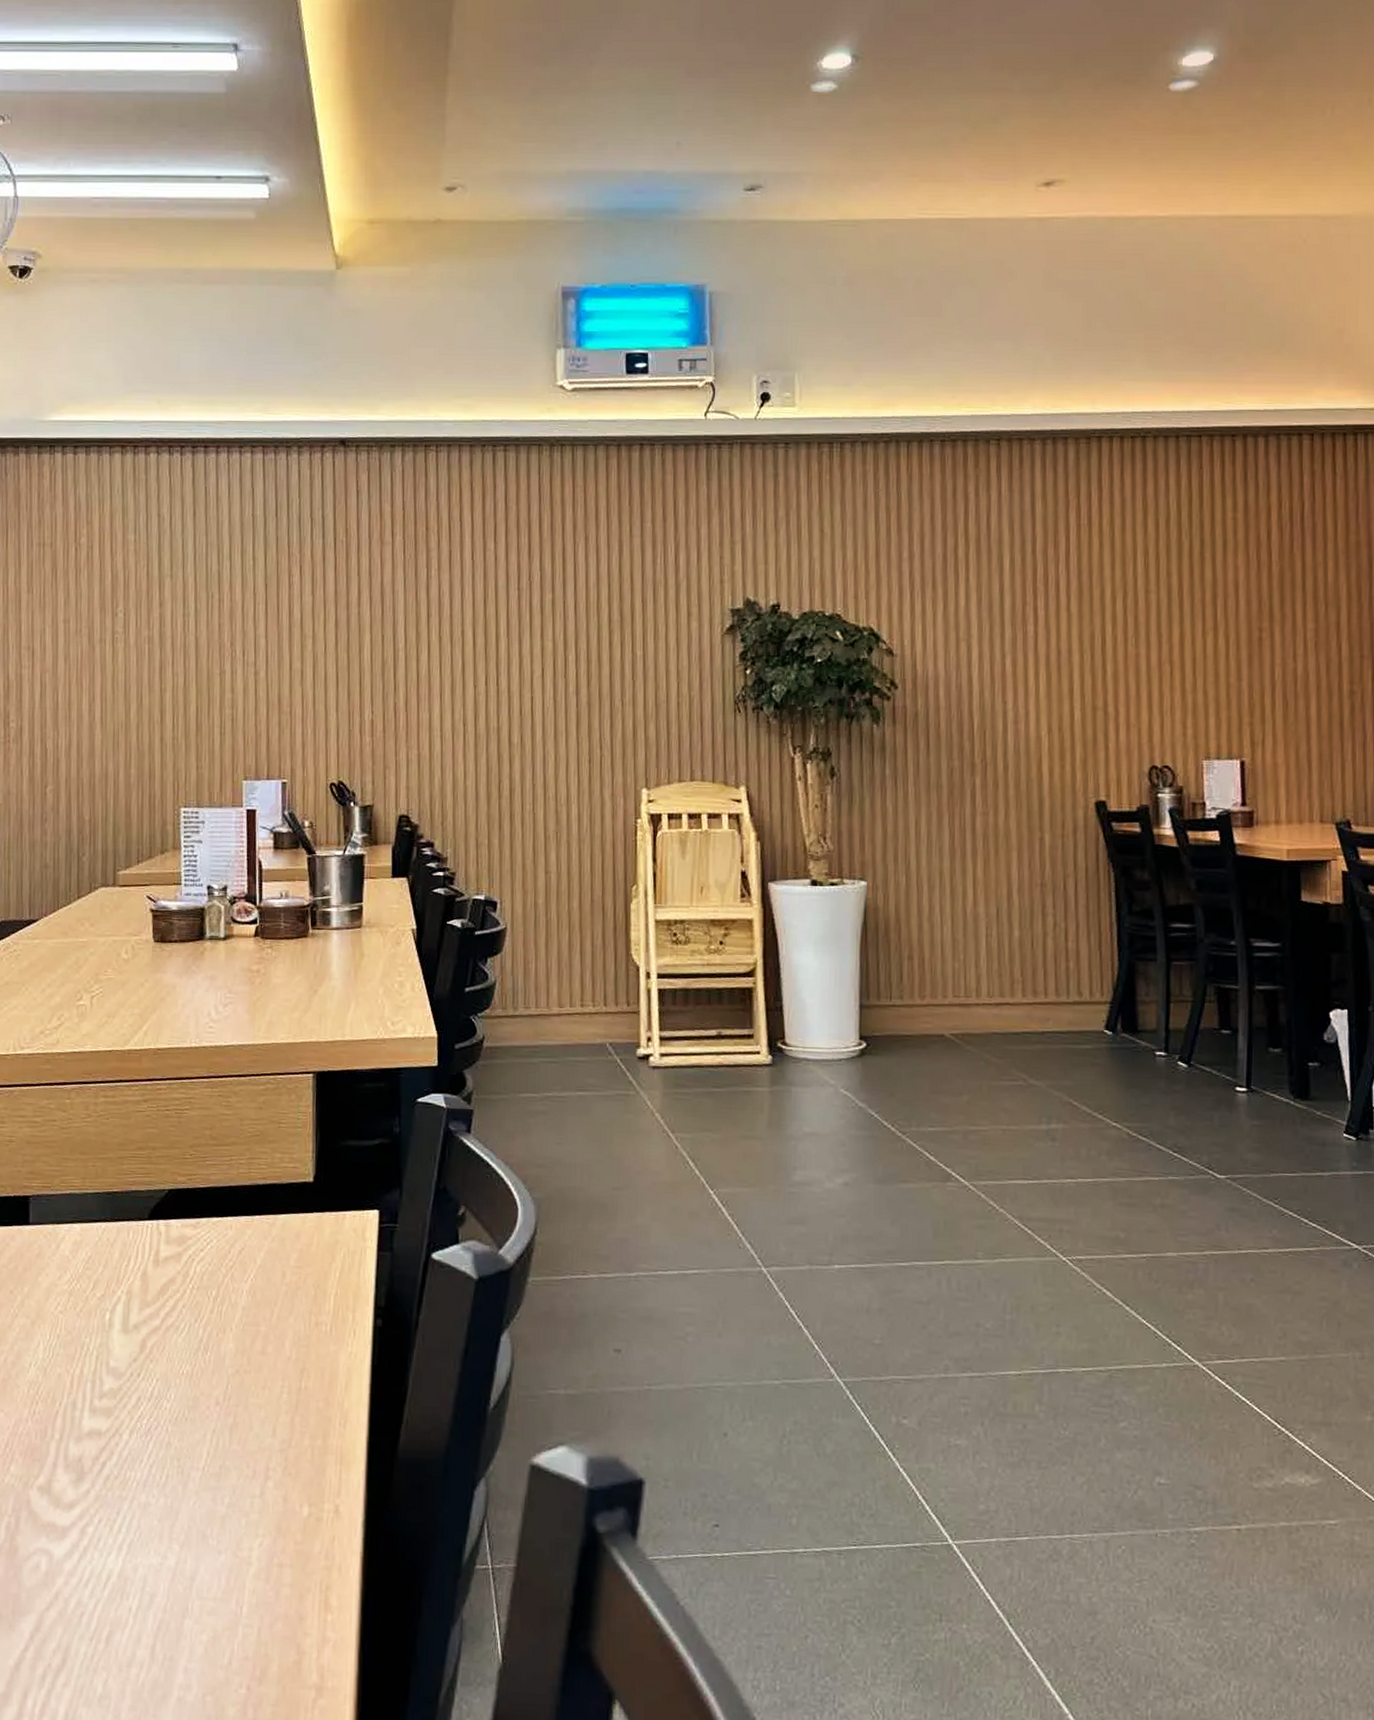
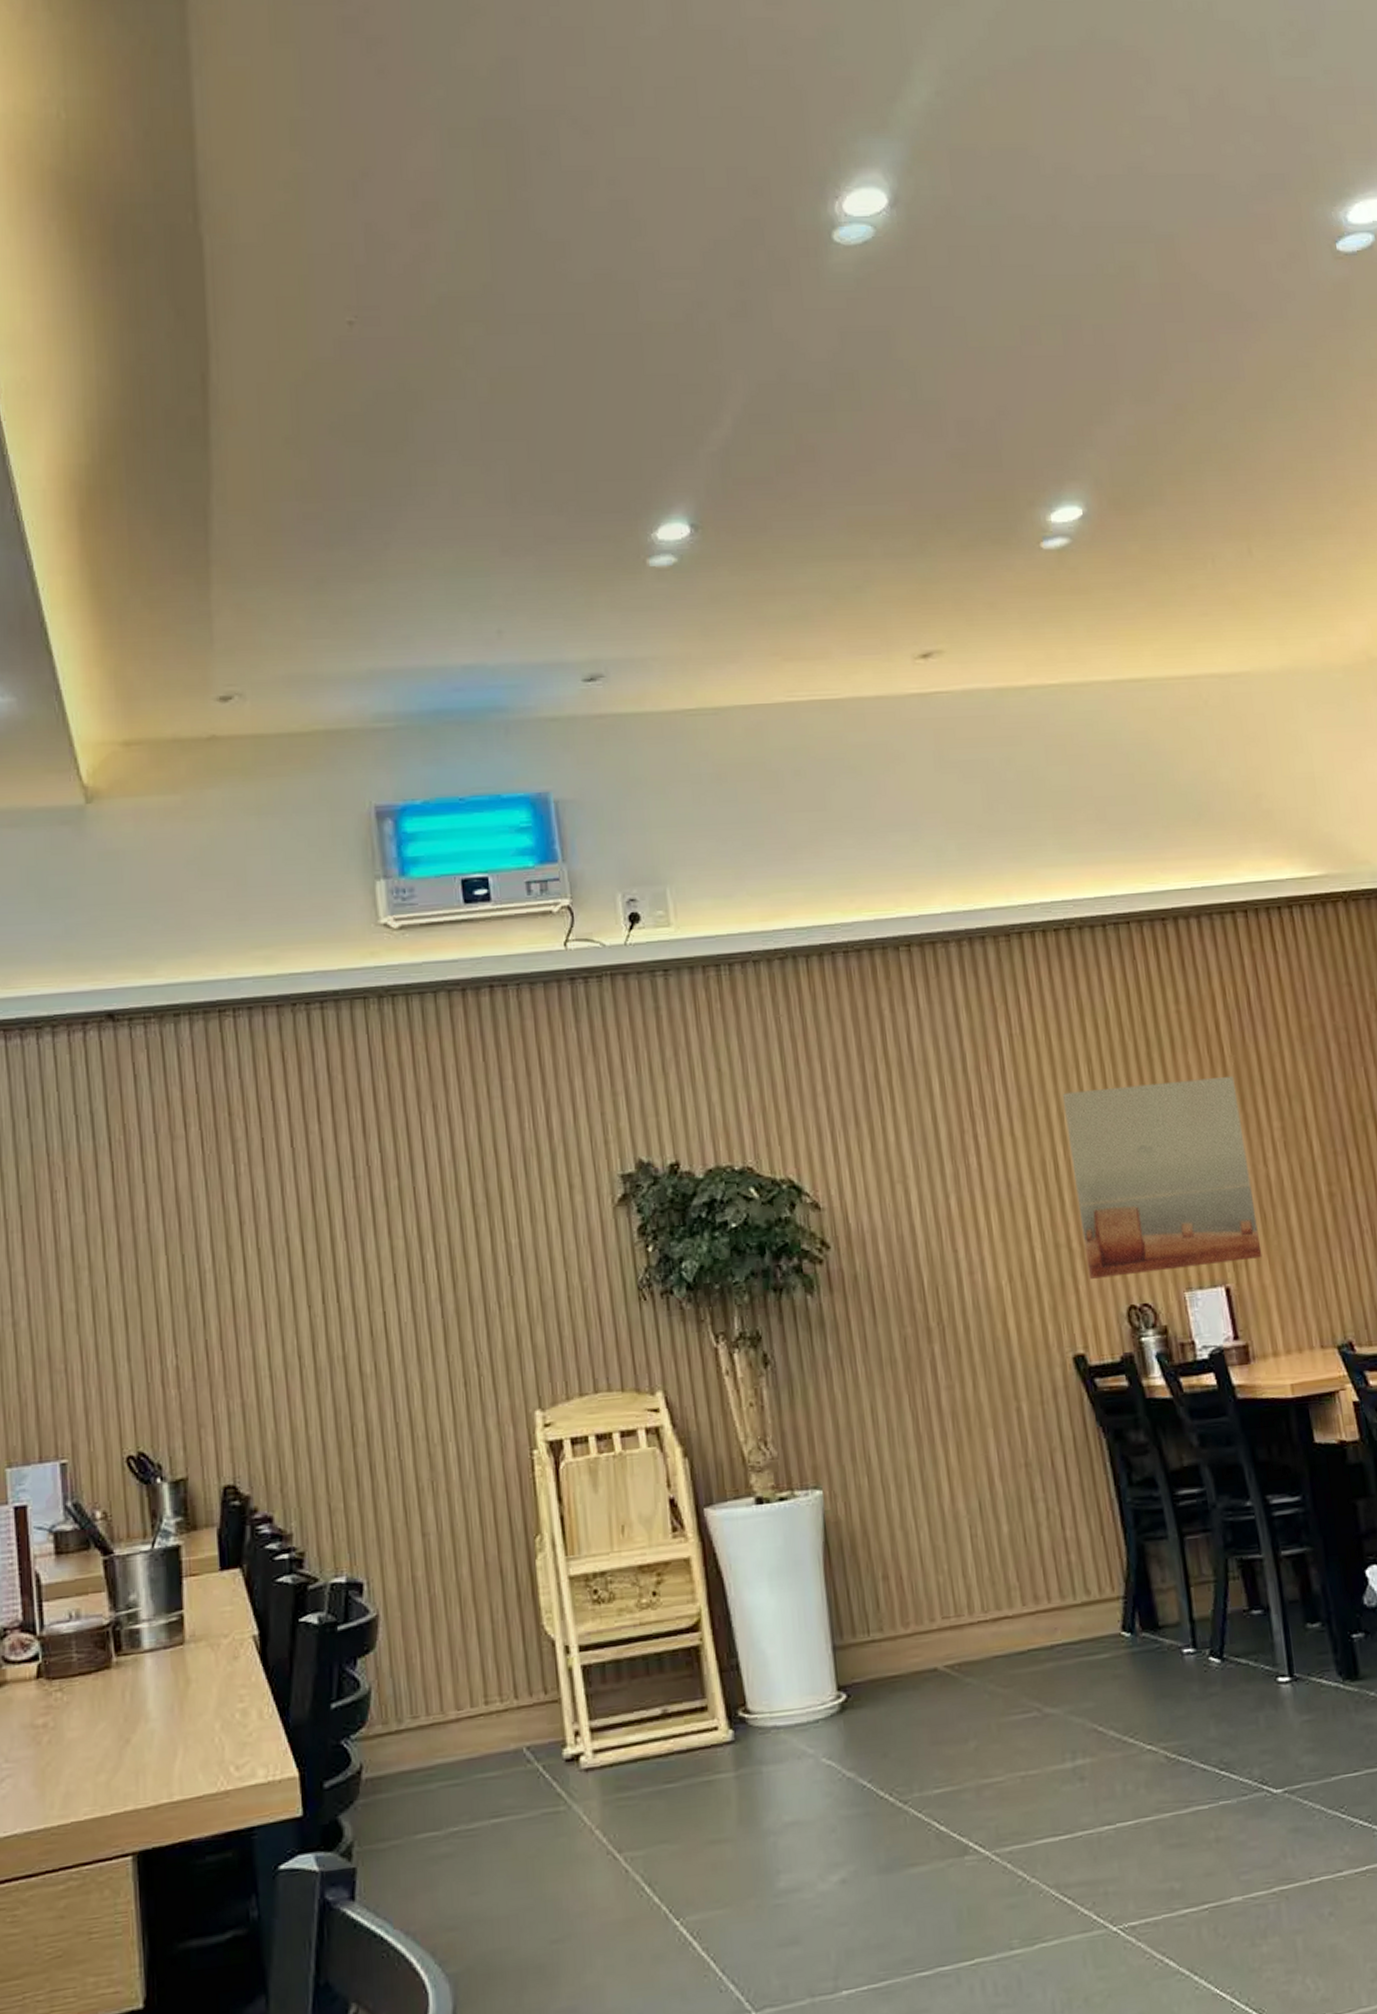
wall art: none [1117,579,1279,740] -> present [1062,1075,1263,1279]

